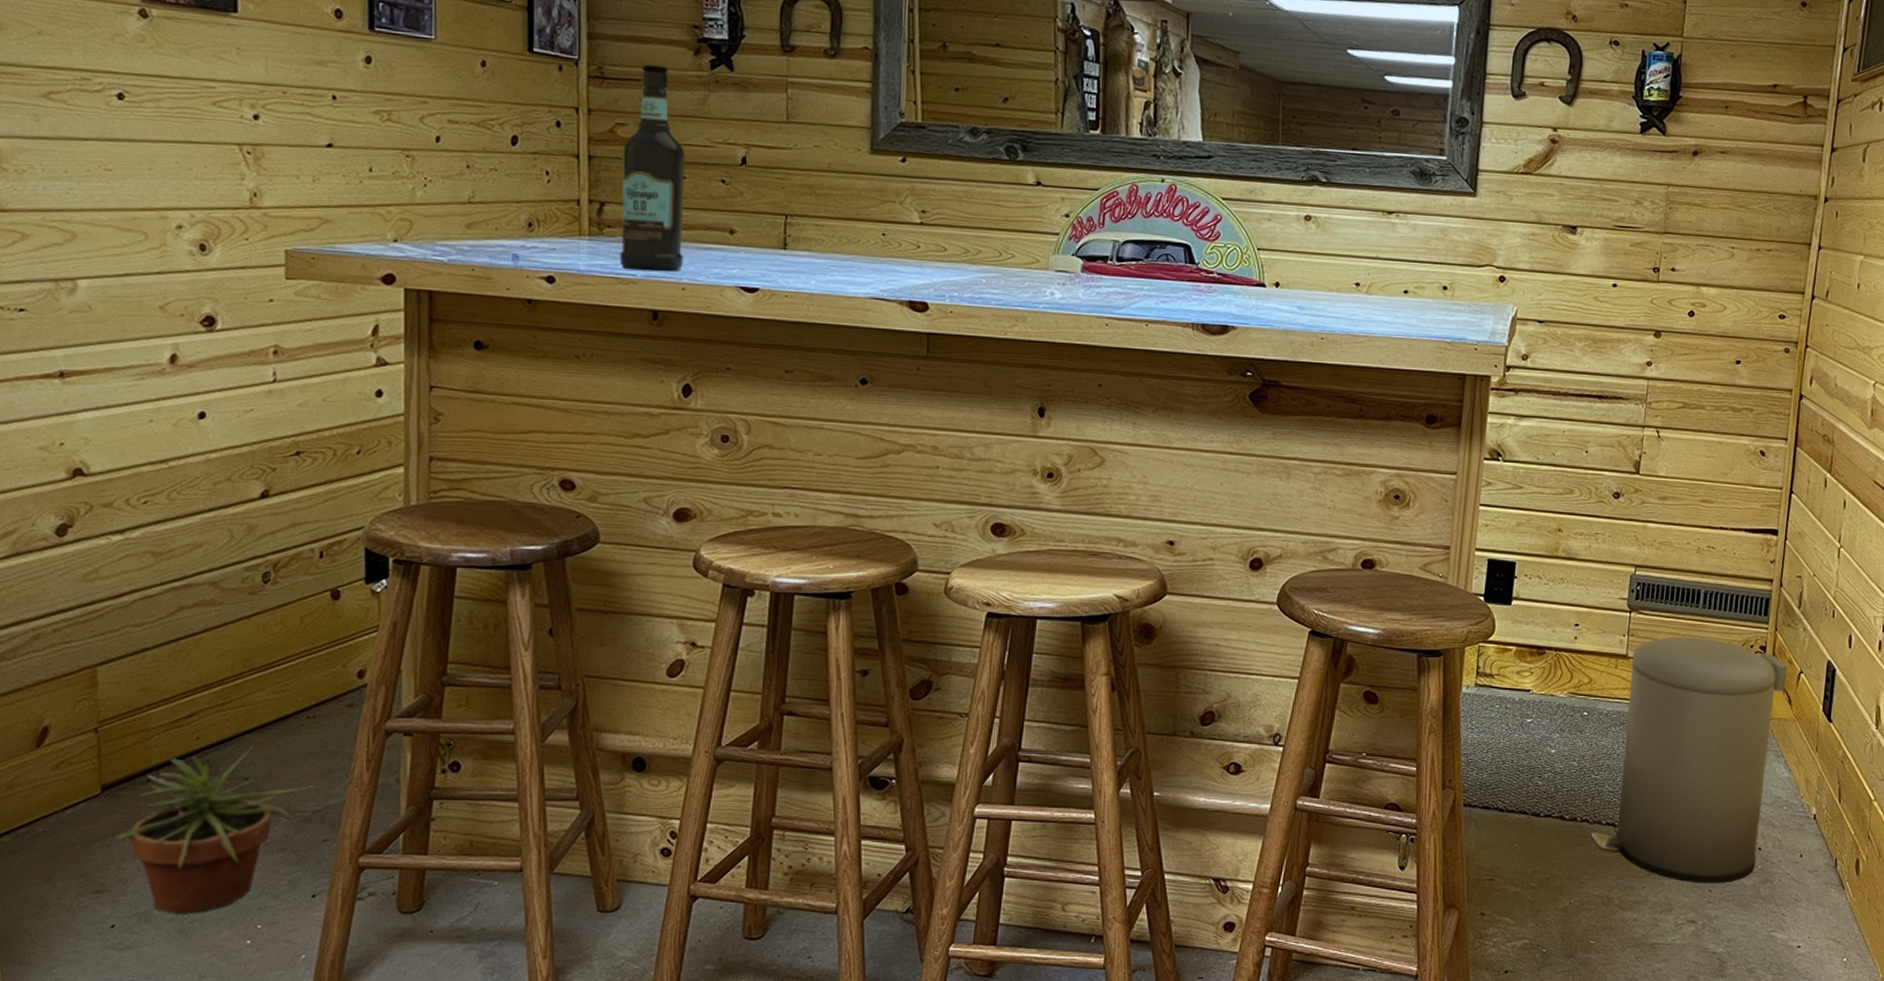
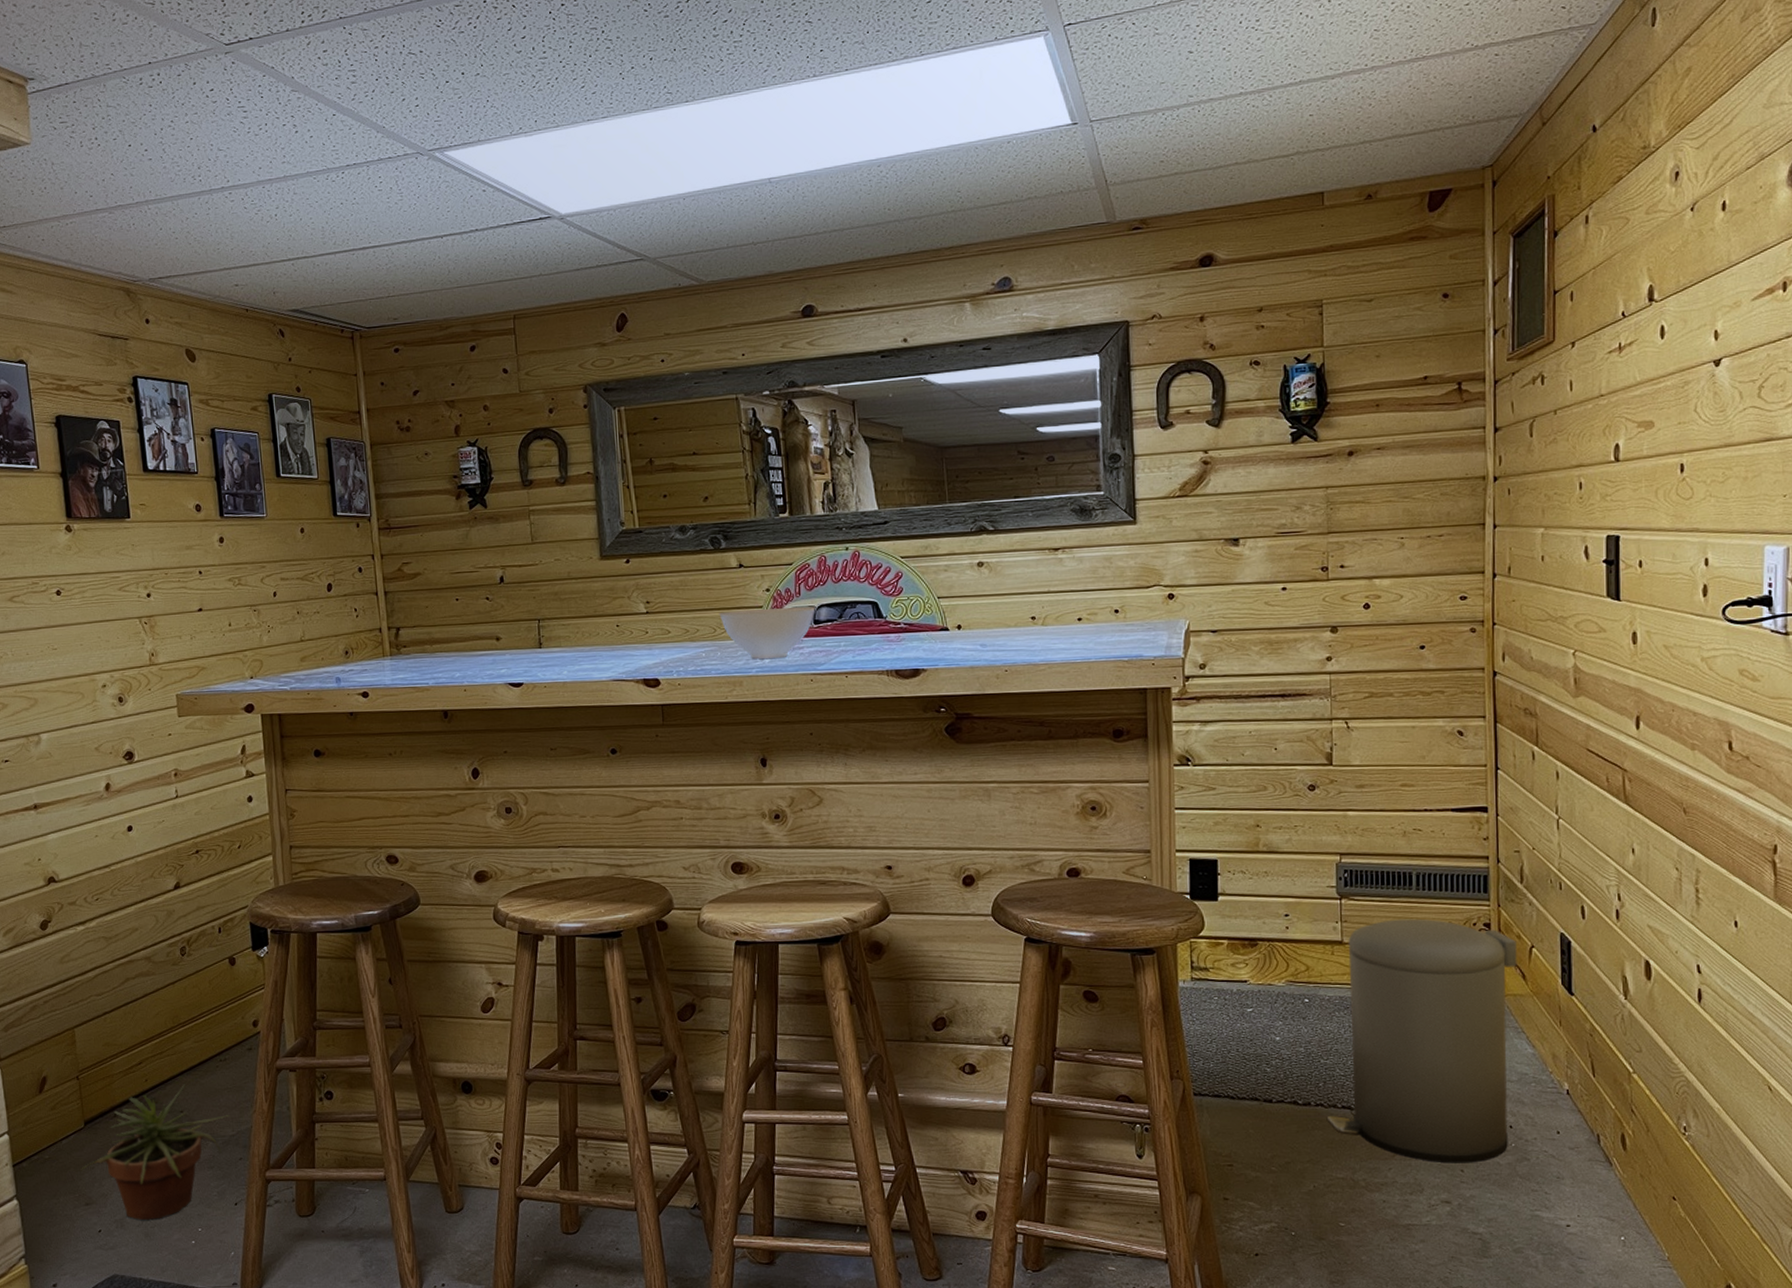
root beer: present [619,64,685,272] -> none [409,511,464,680]
bowl: none [1007,234,1120,297] -> present [719,607,815,660]

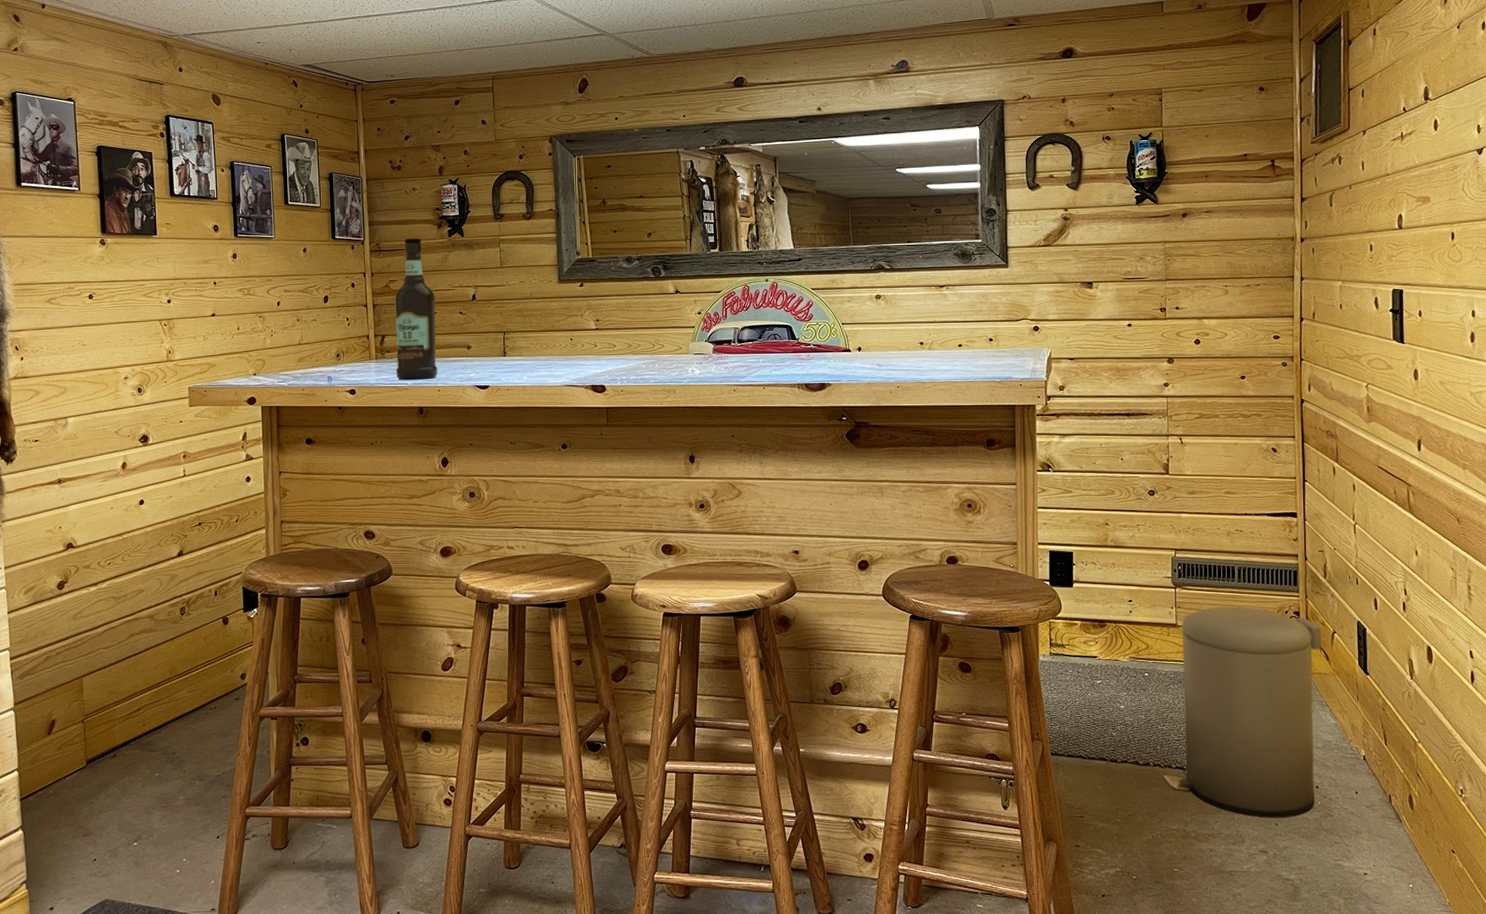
potted plant: present [80,1084,230,1221] -> none [80,729,217,851]
root beer: none [409,511,464,680] -> present [394,238,438,381]
bowl: present [719,607,815,660] -> none [657,328,739,372]

